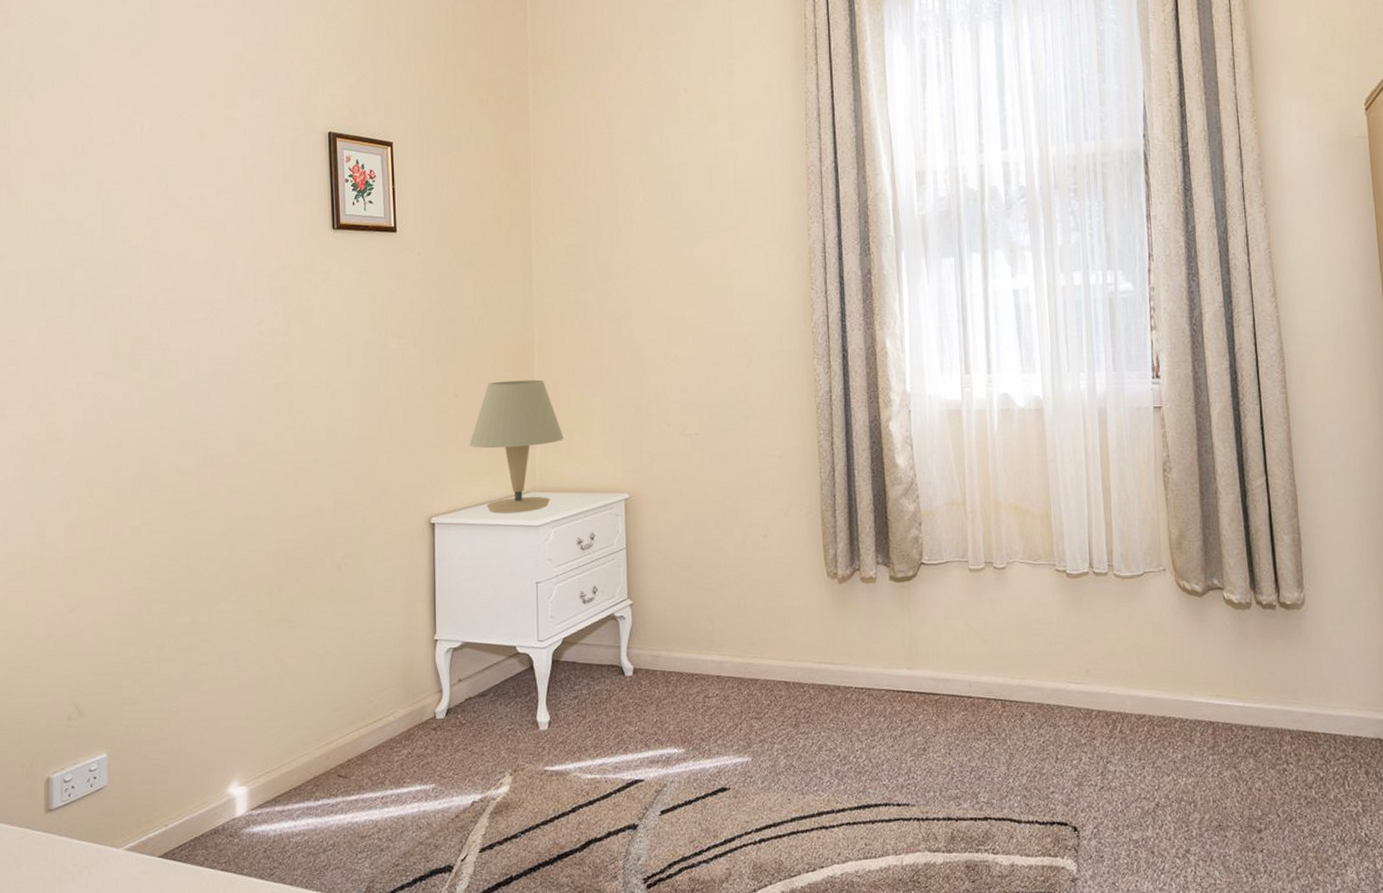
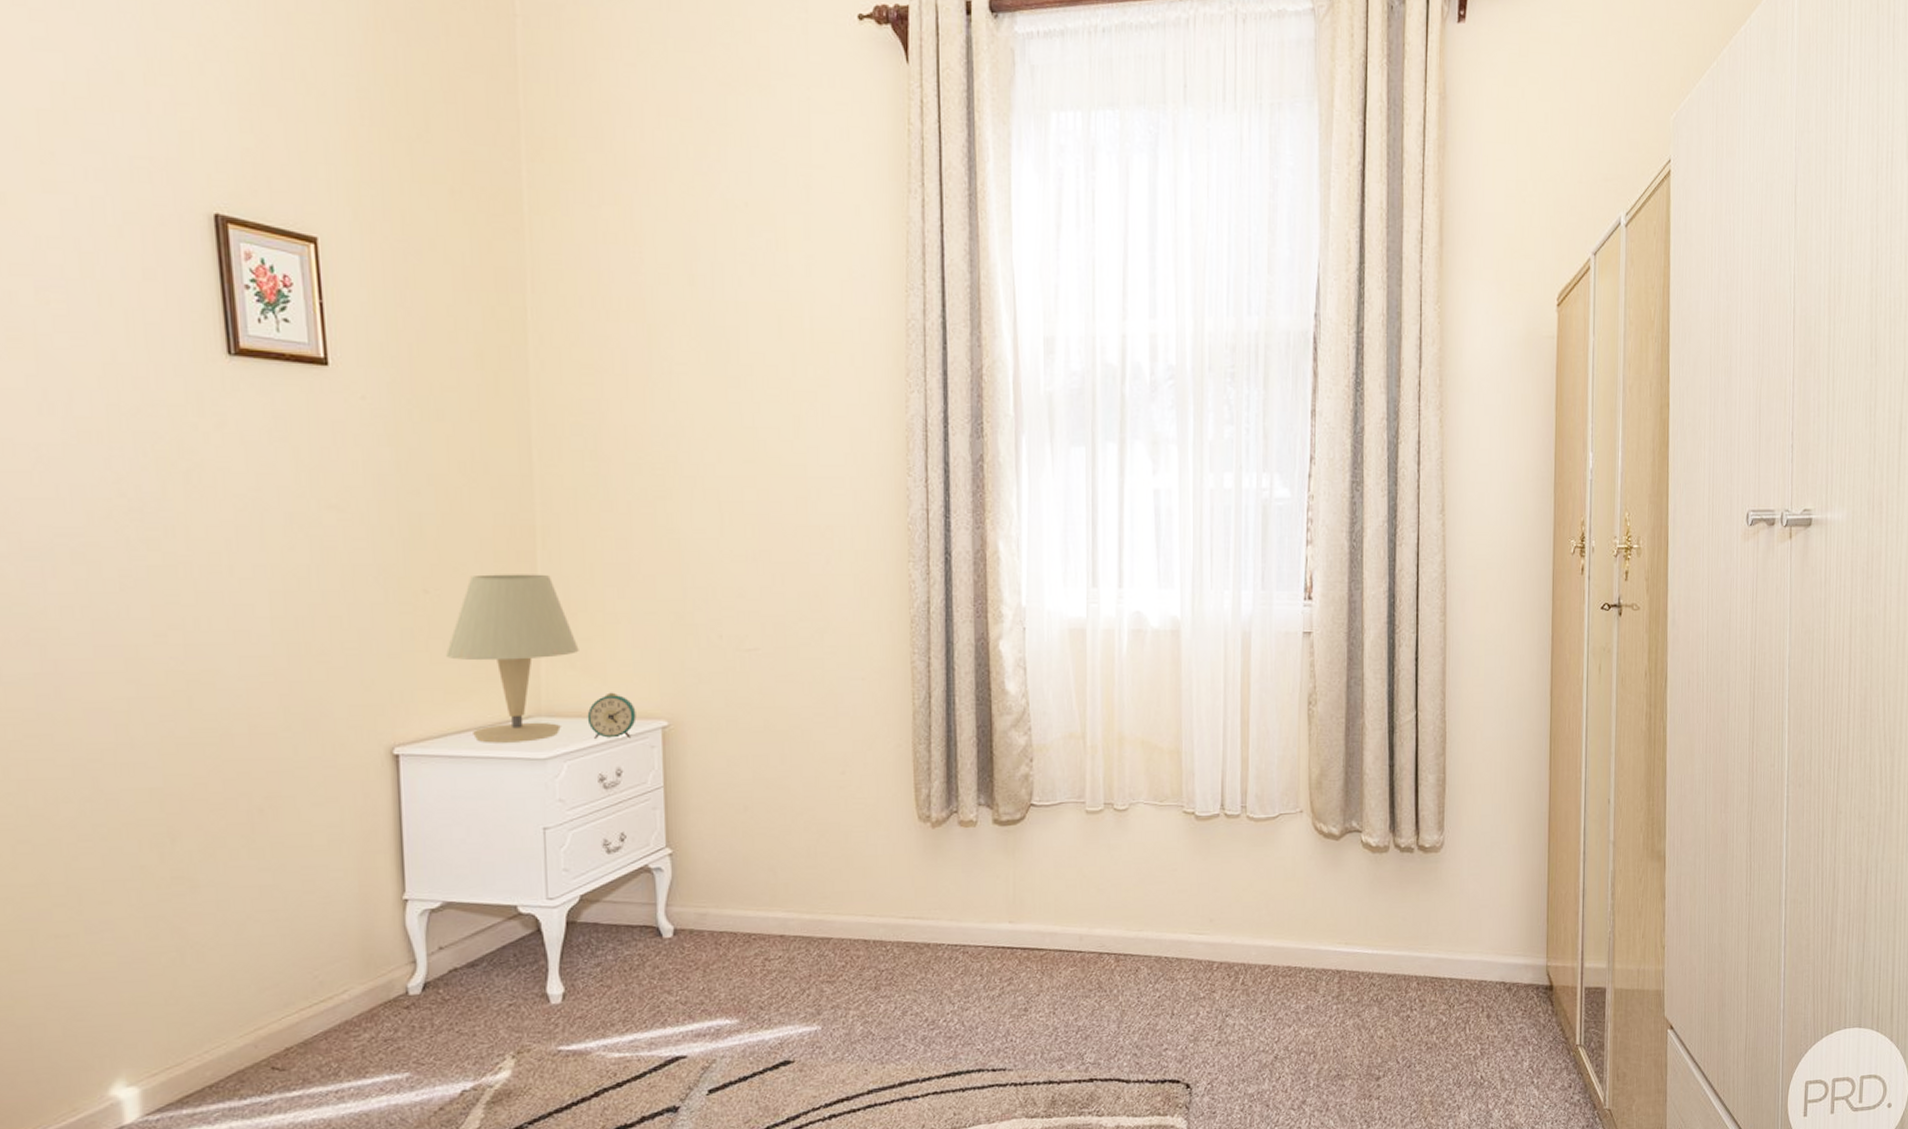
alarm clock: none [569,471,606,509] -> present [587,692,637,738]

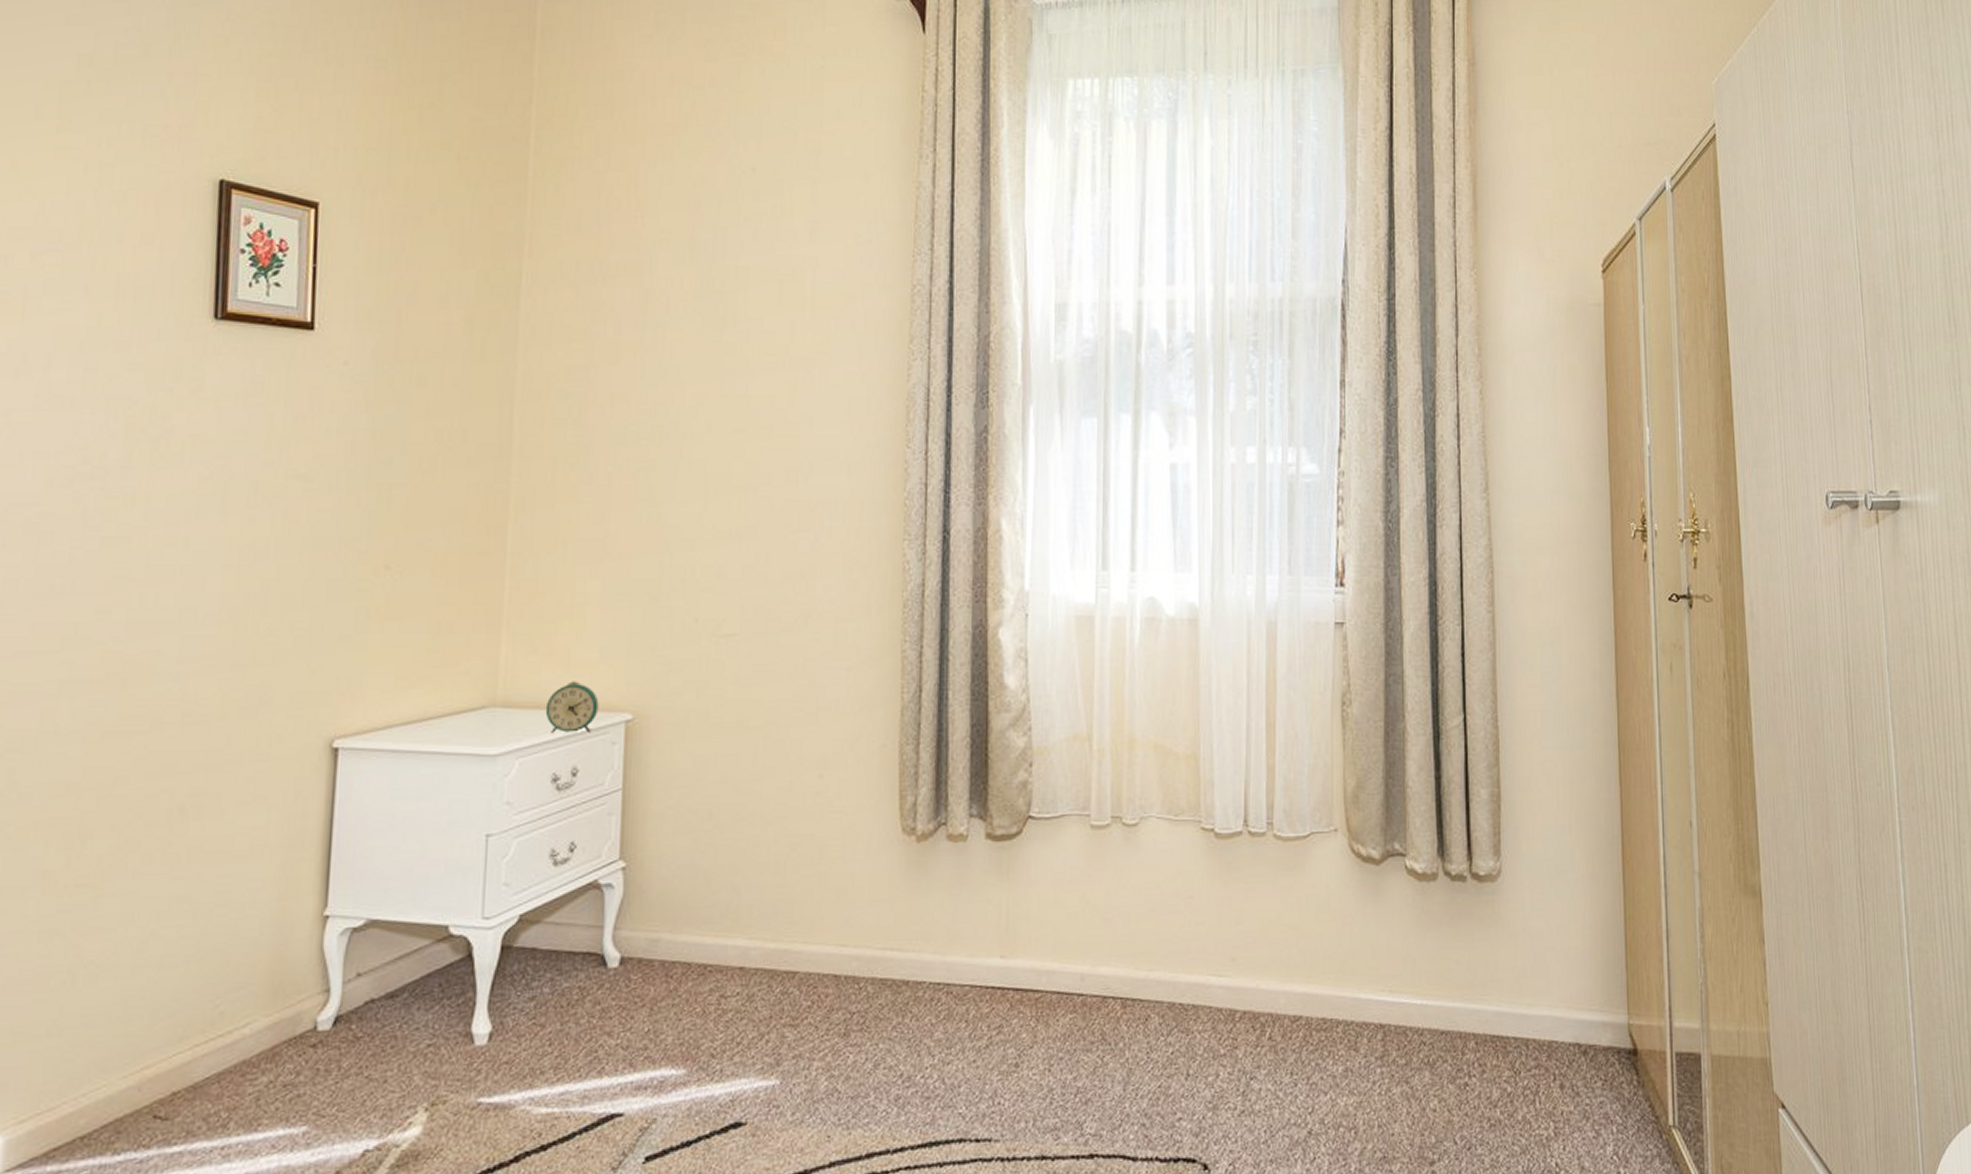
table lamp: present [445,574,579,743] -> none [400,549,544,737]

